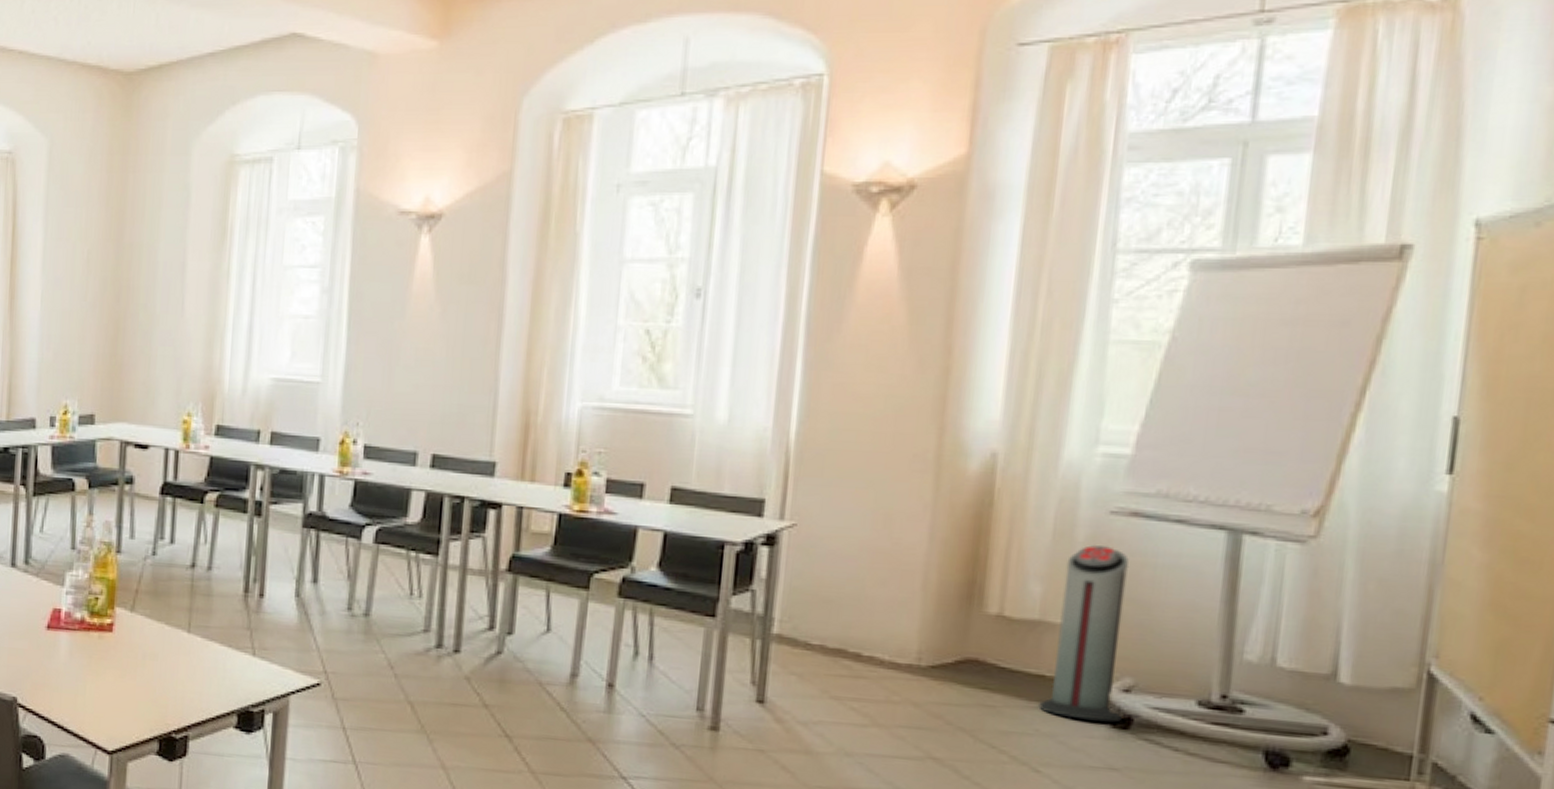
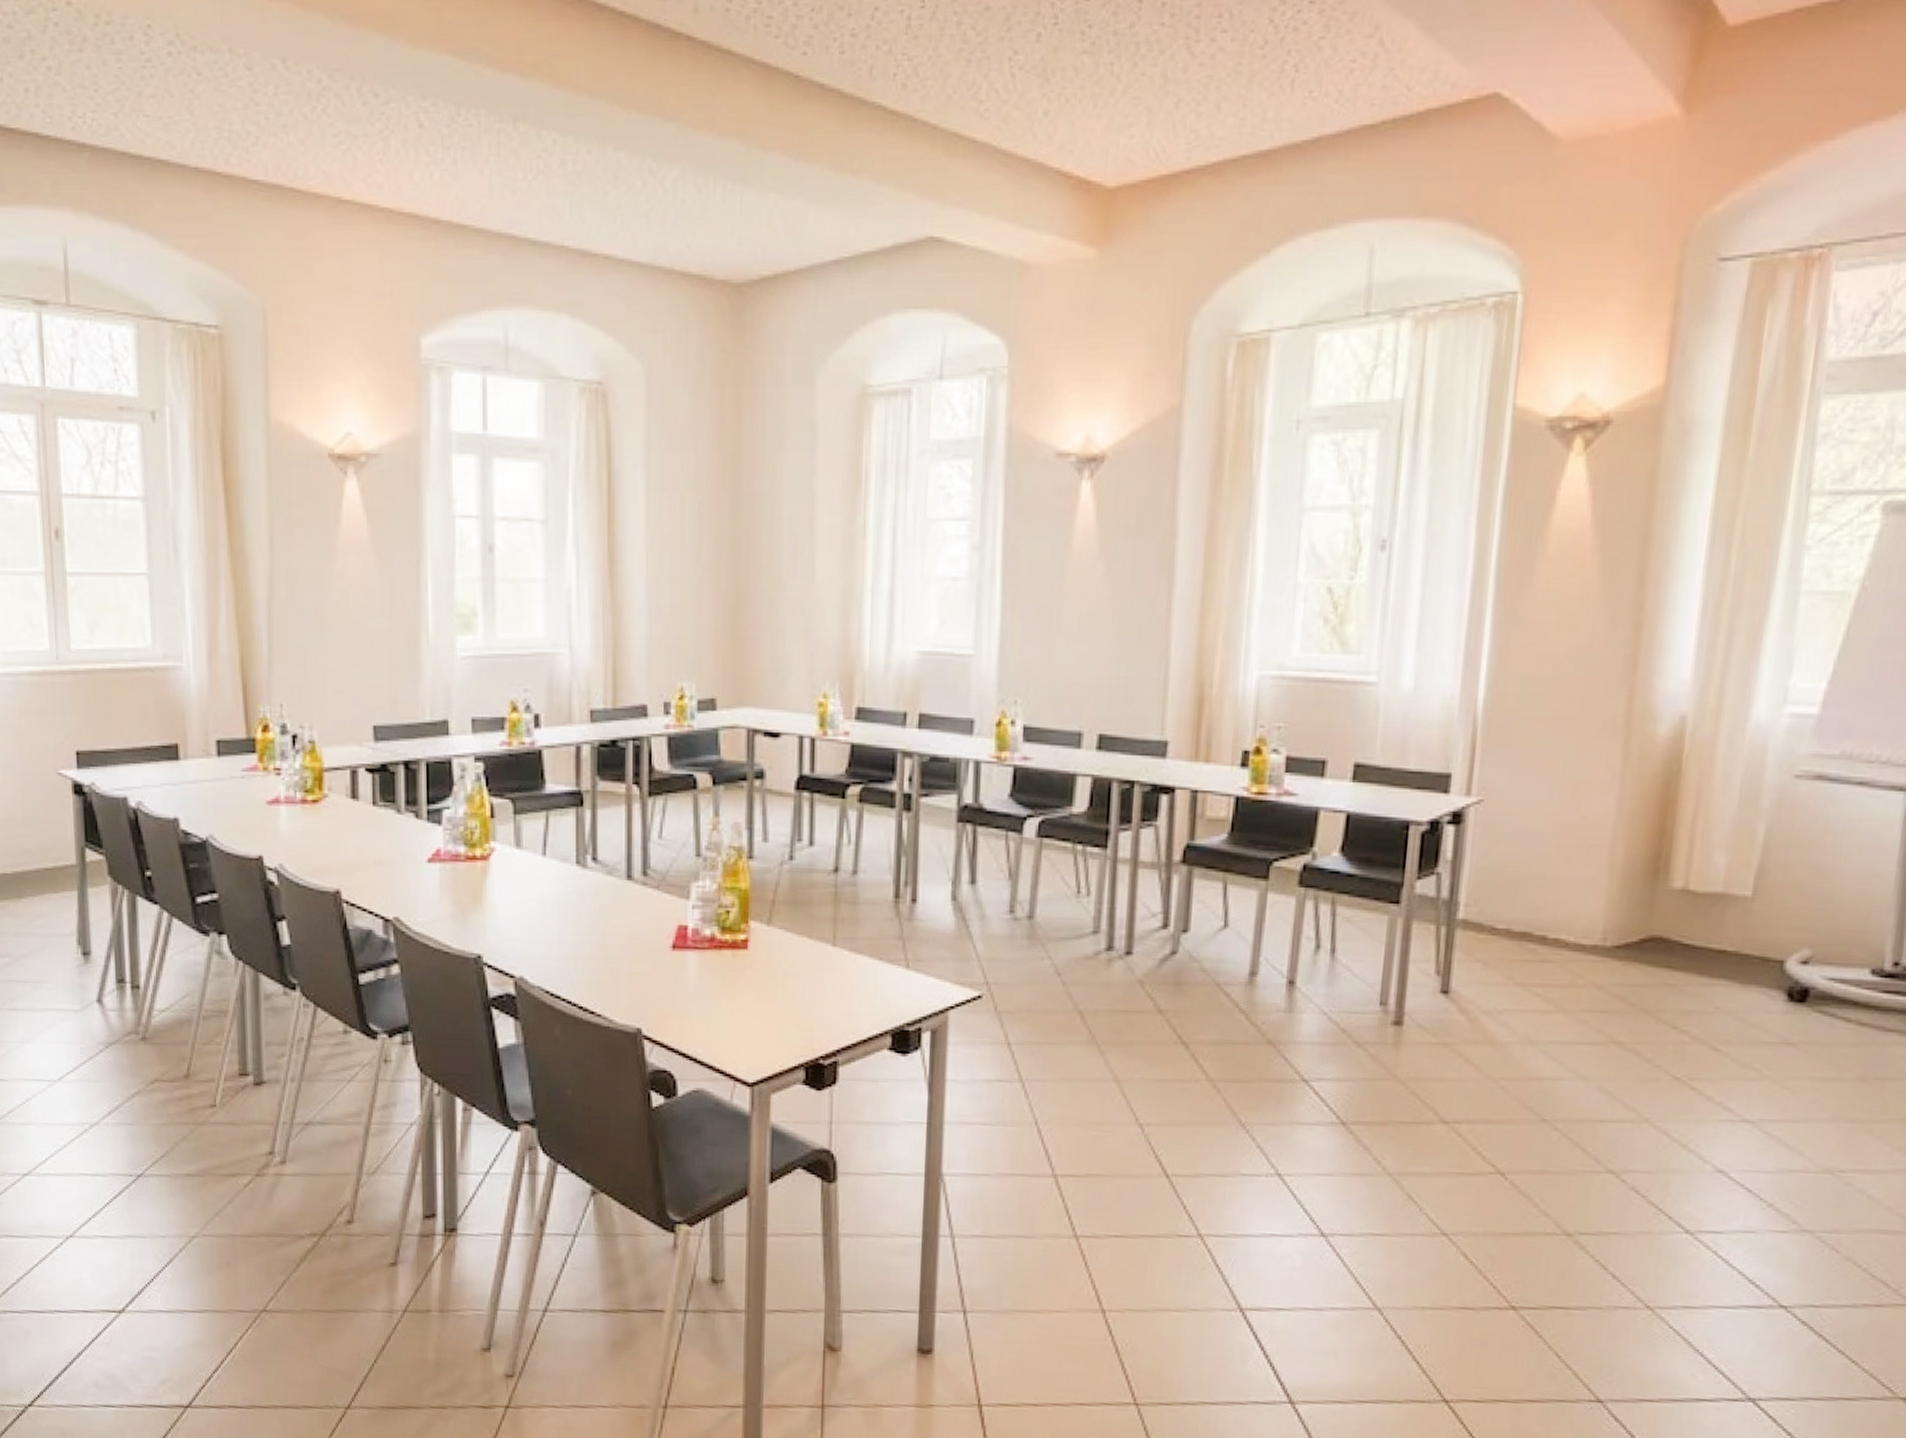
air purifier: present [1038,544,1130,722] -> none [1719,810,1812,996]

